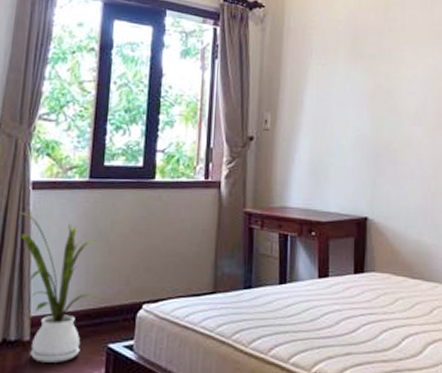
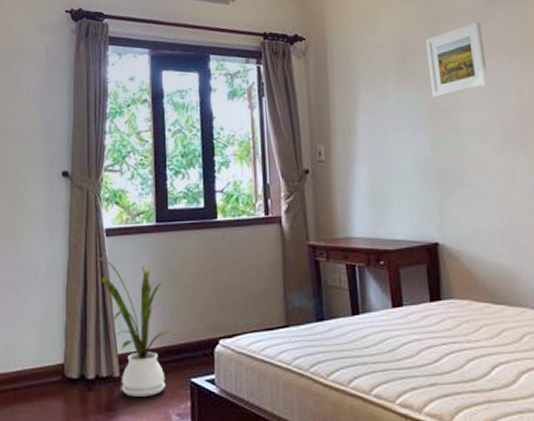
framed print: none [377,11,429,78] -> present [425,22,489,97]

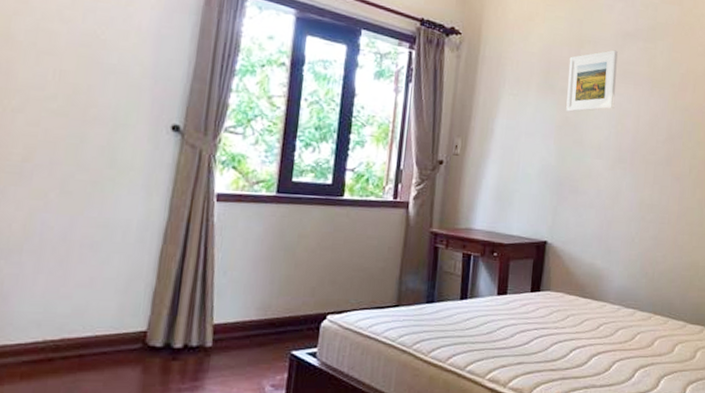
house plant: present [95,257,178,397] -> none [199,222,284,367]

